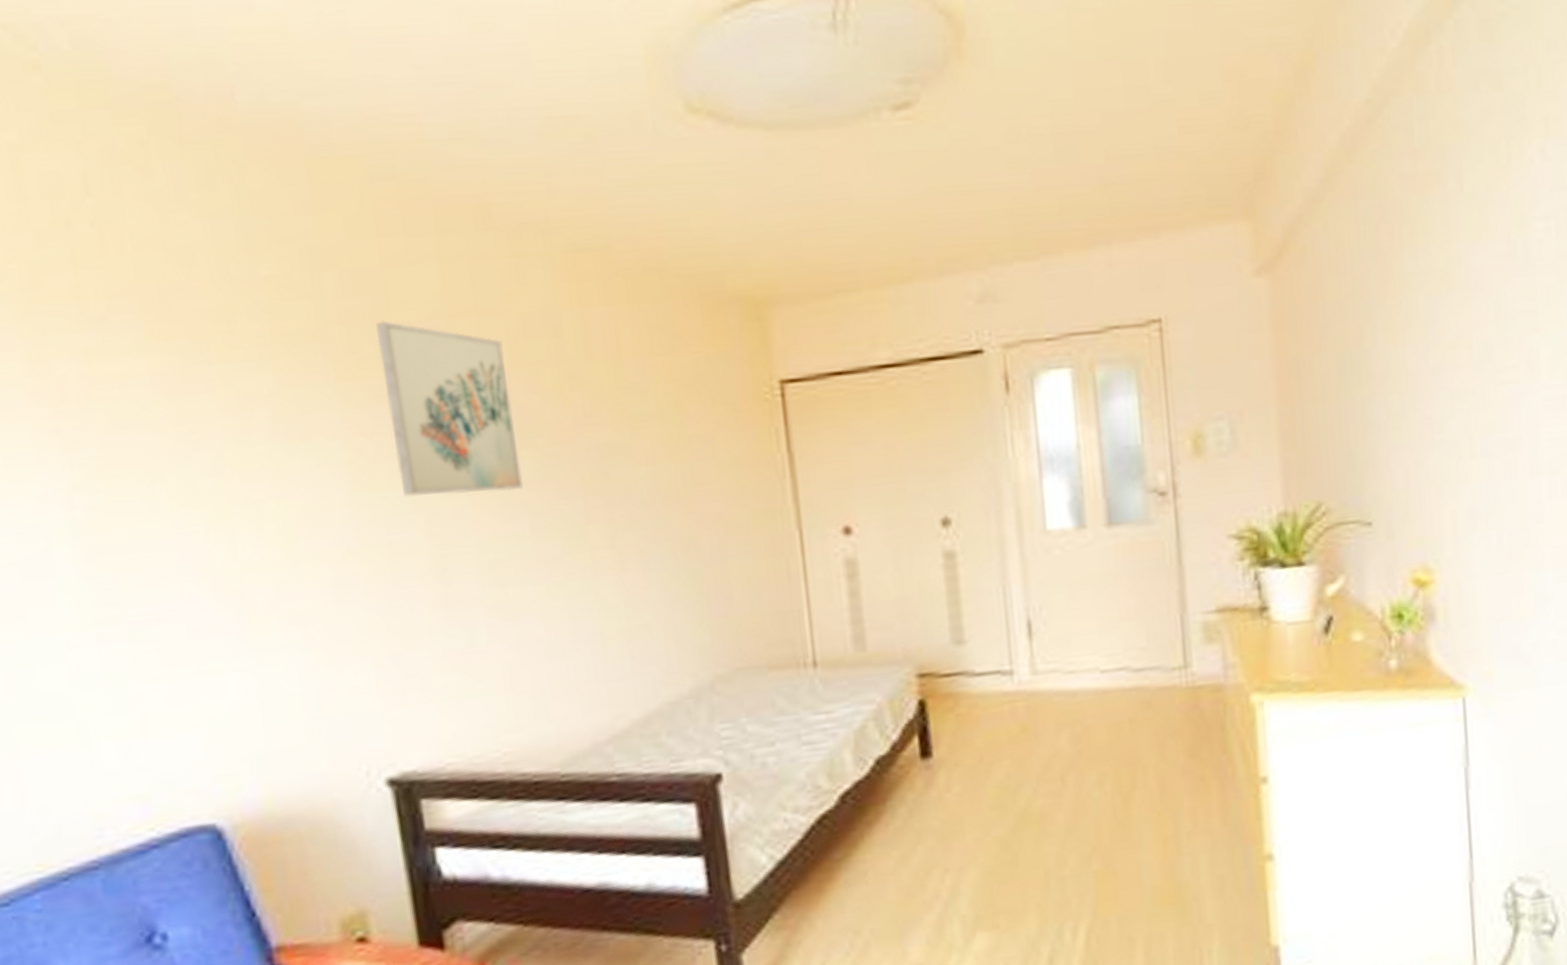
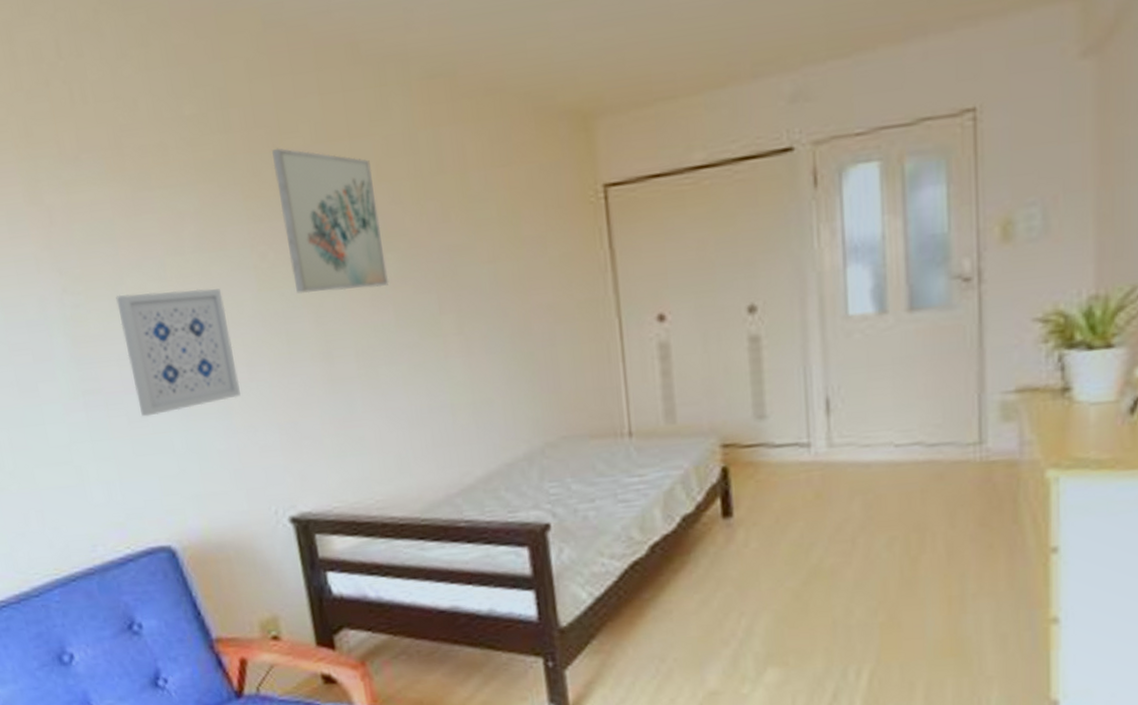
wall art: none [151,488,324,653] -> present [116,288,241,417]

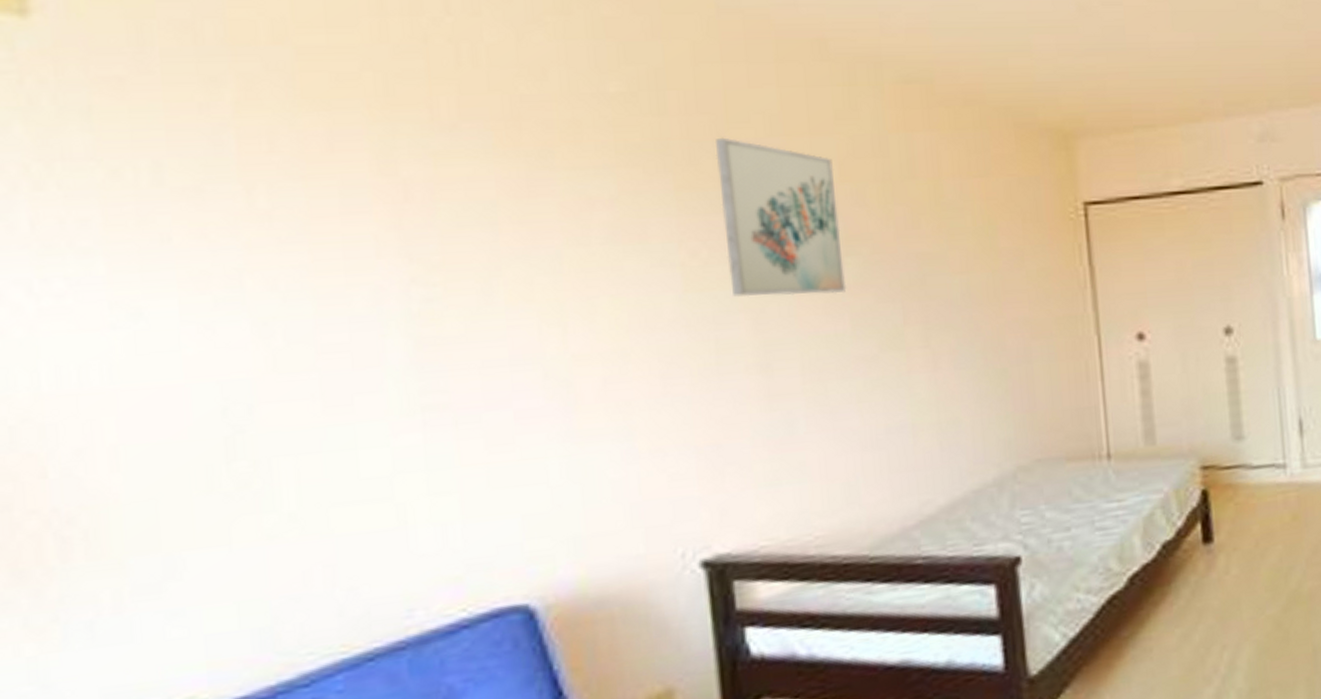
wall art: present [116,288,241,417] -> none [488,286,649,439]

